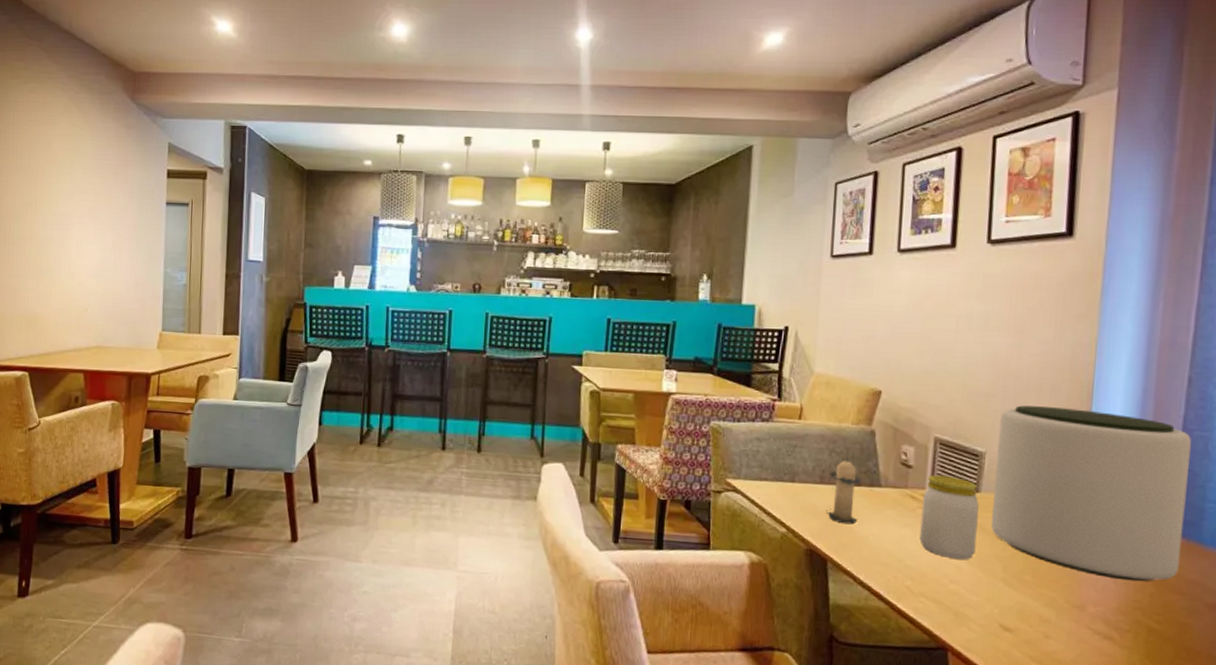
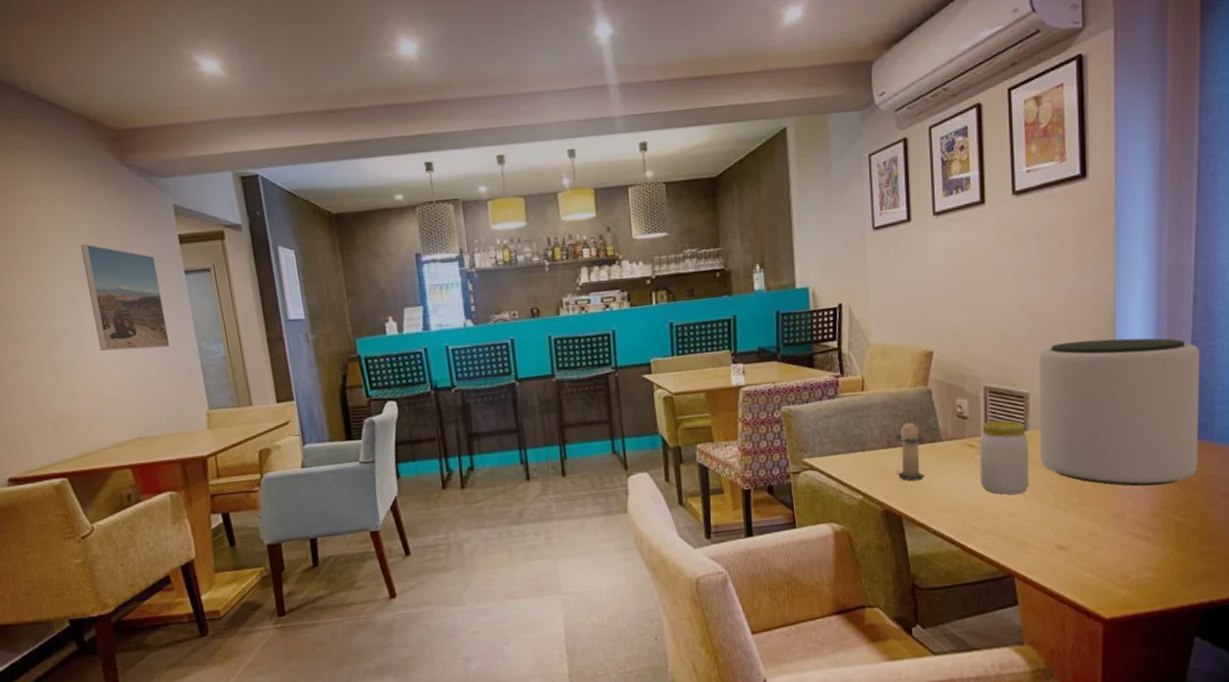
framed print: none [80,167,143,269] -> present [80,244,170,352]

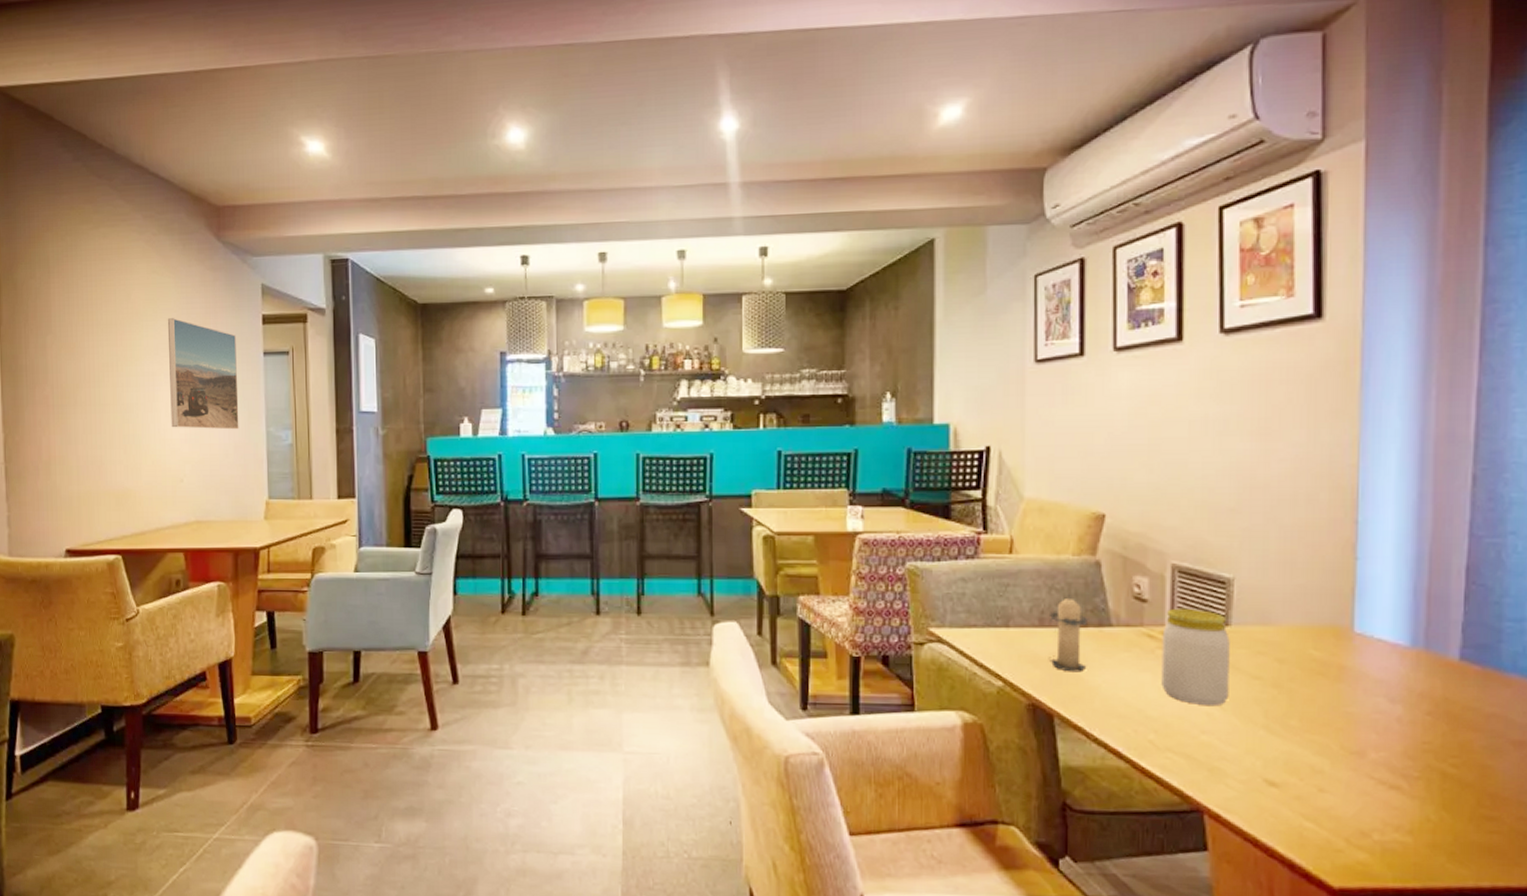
plant pot: present [1039,338,1200,486] -> none [1245,521,1482,720]

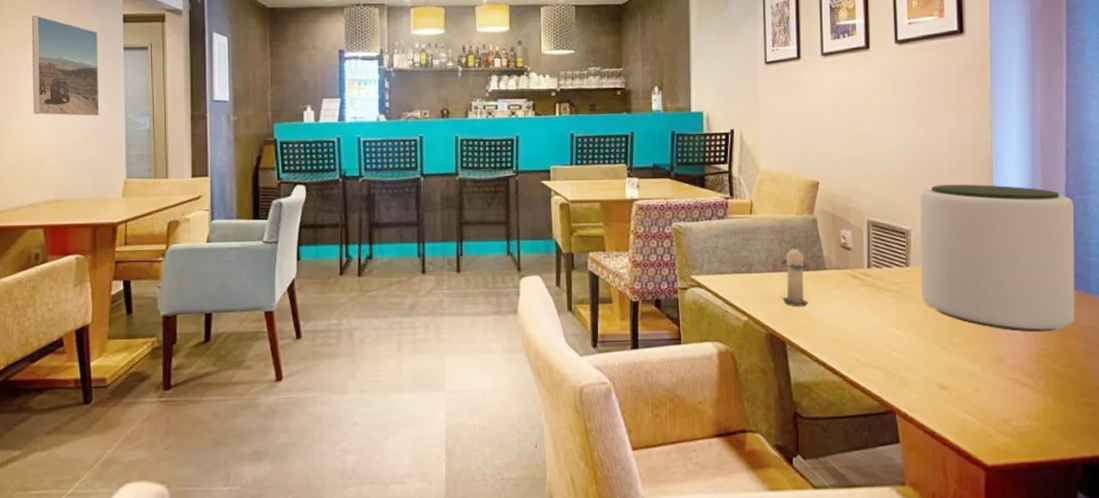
jar: present [1161,608,1230,707] -> none [862,254,910,329]
plant pot: none [1245,521,1482,720] -> present [920,184,1075,332]

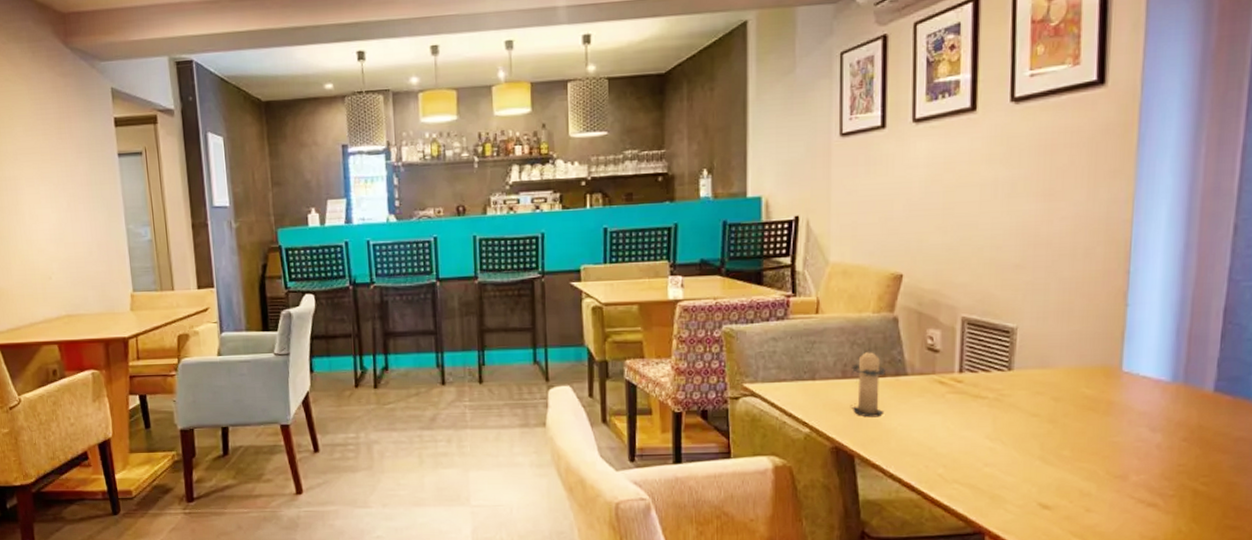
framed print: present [31,16,99,117] -> none [23,124,100,229]
plant pot: present [920,184,1075,332] -> none [1025,271,1239,445]

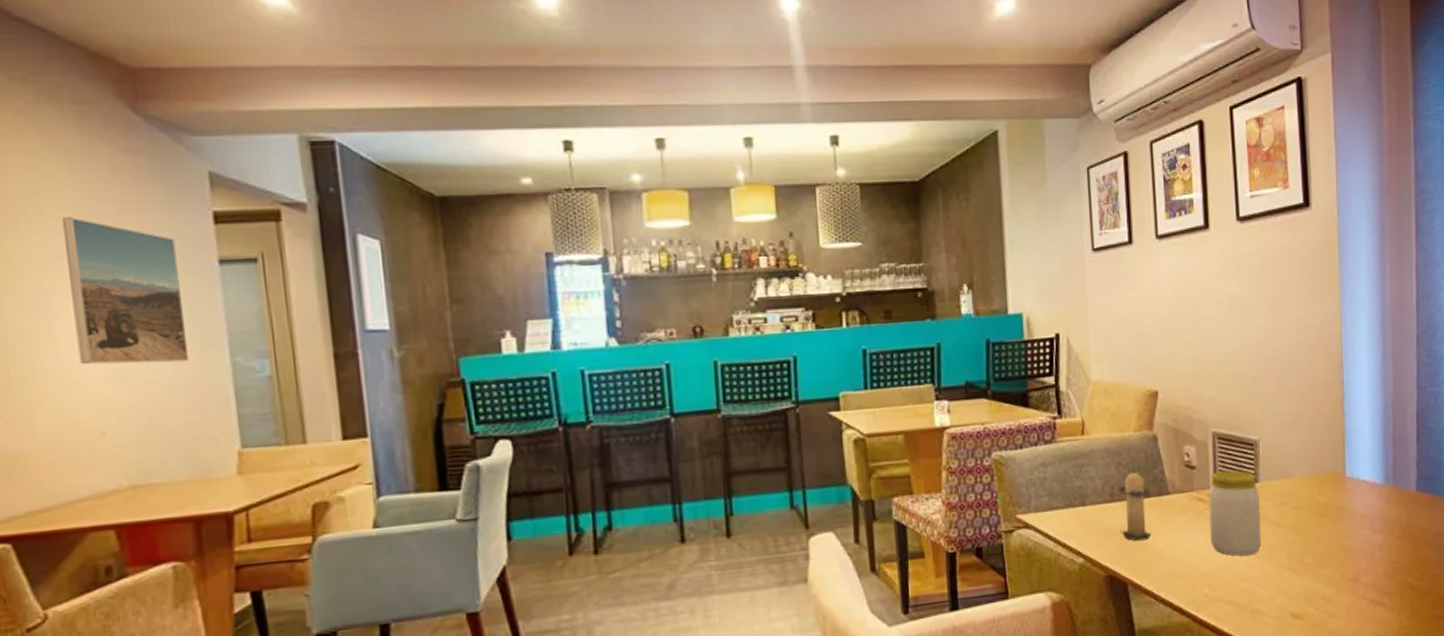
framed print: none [23,124,100,229] -> present [61,217,189,365]
jar: none [950,356,1012,442] -> present [1208,470,1261,556]

